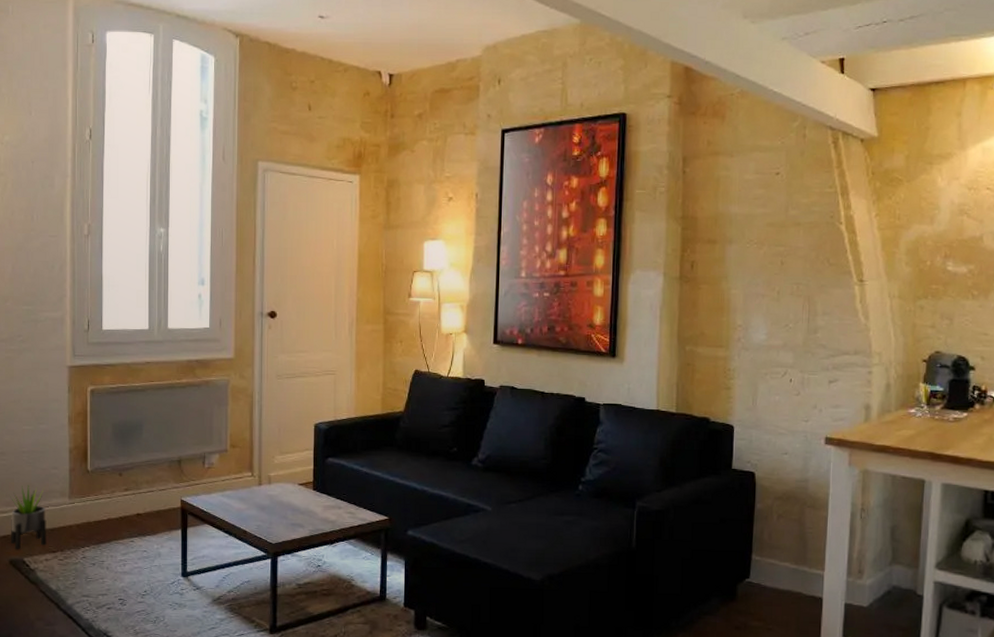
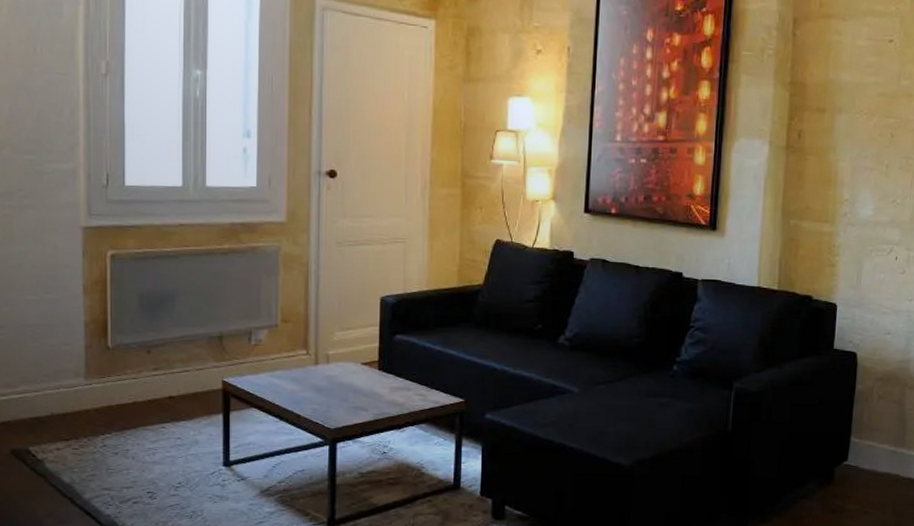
potted plant: present [10,485,47,549] -> none [10,363,57,437]

